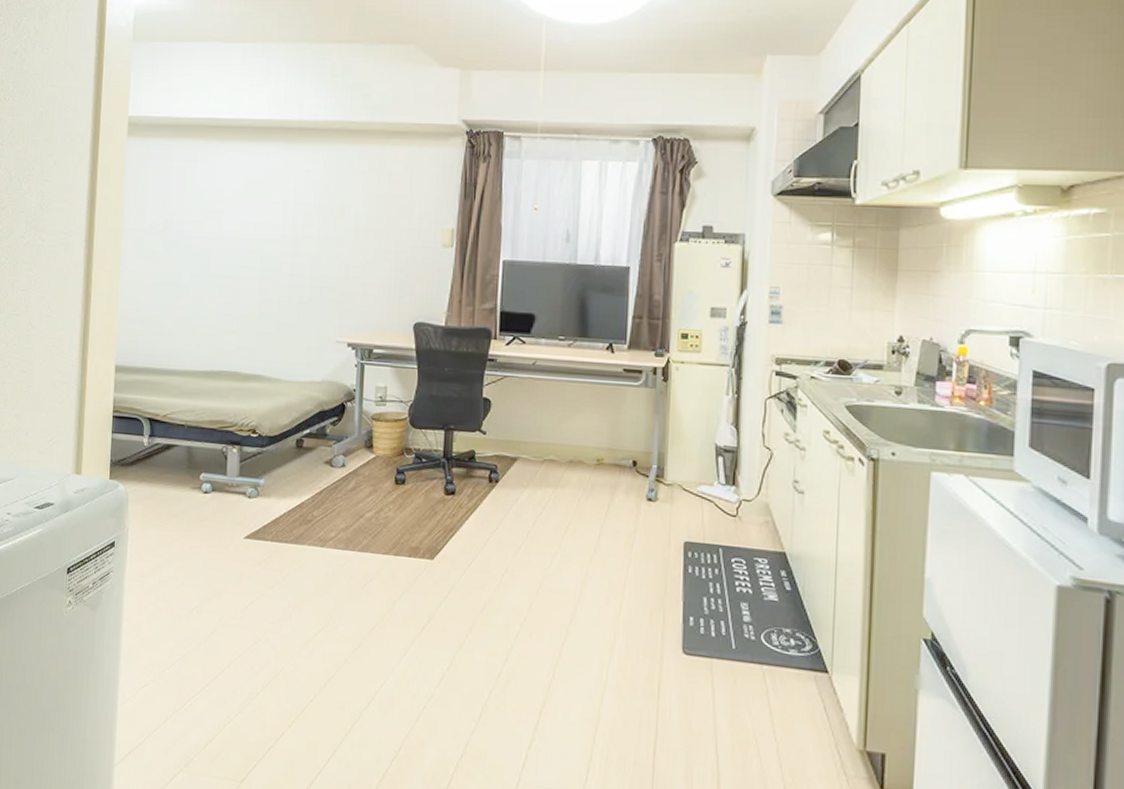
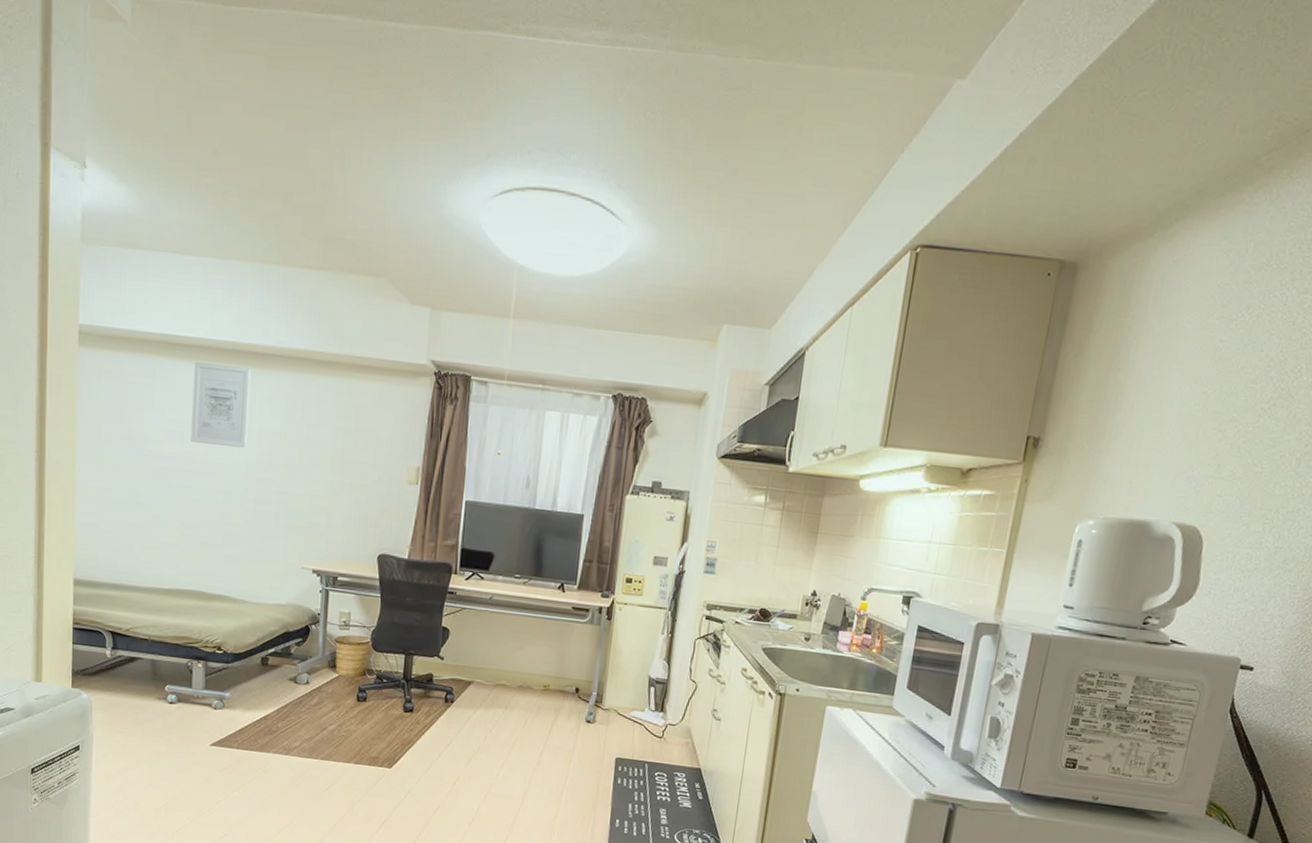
wall art: none [229,141,287,224] -> present [191,361,251,449]

